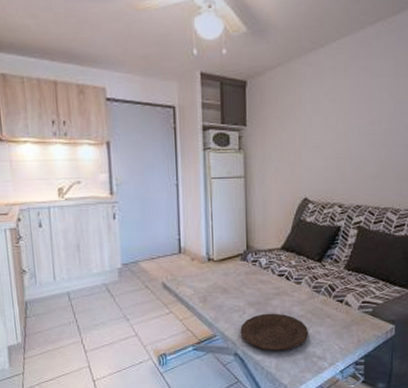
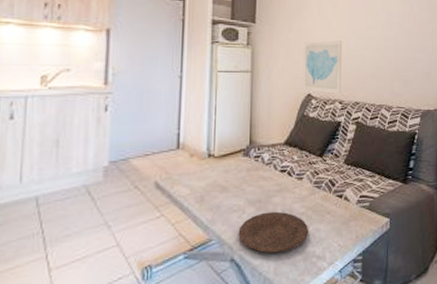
wall art: none [298,139,341,197] -> present [302,41,342,94]

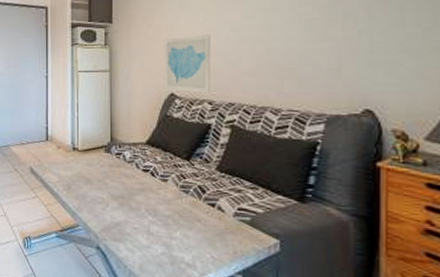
plate: present [238,211,309,253] -> none [103,208,177,251]

